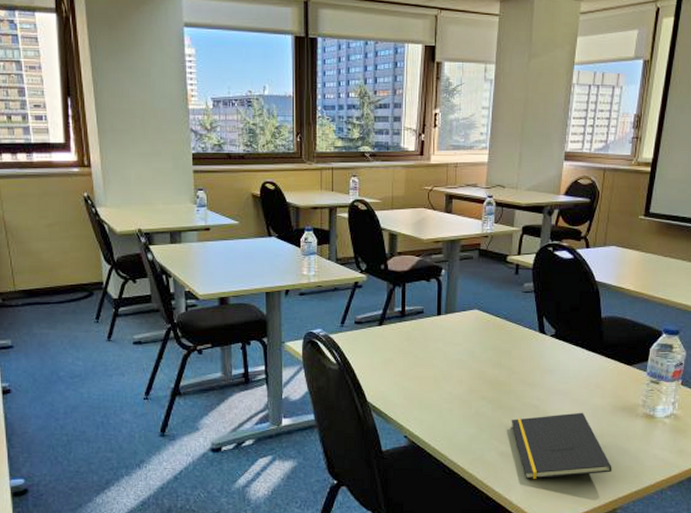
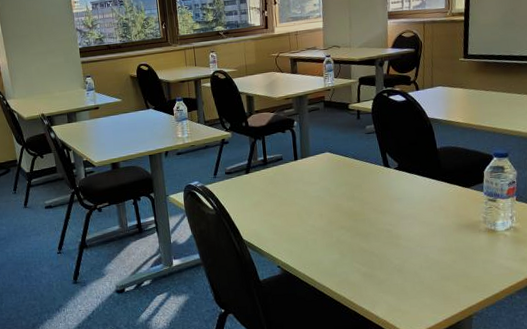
notepad: present [511,412,612,479] -> none [368,232,464,295]

